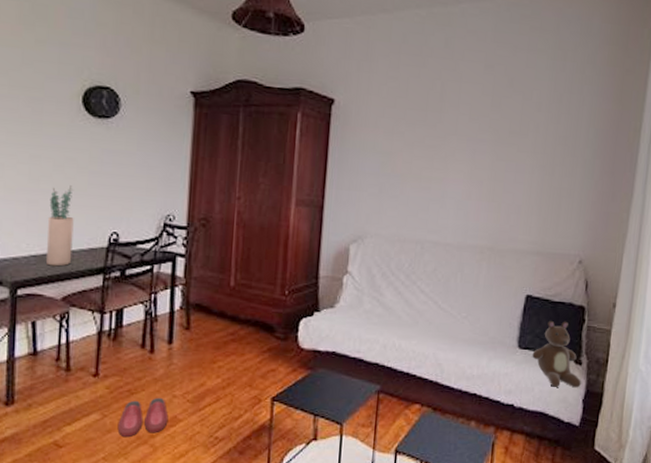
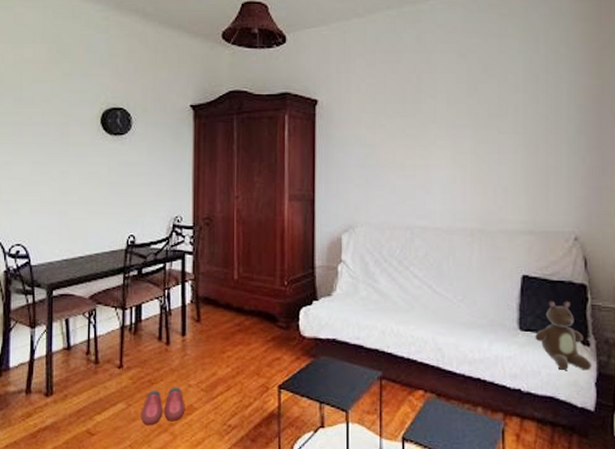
vase: present [45,185,74,267] -> none [75,196,97,269]

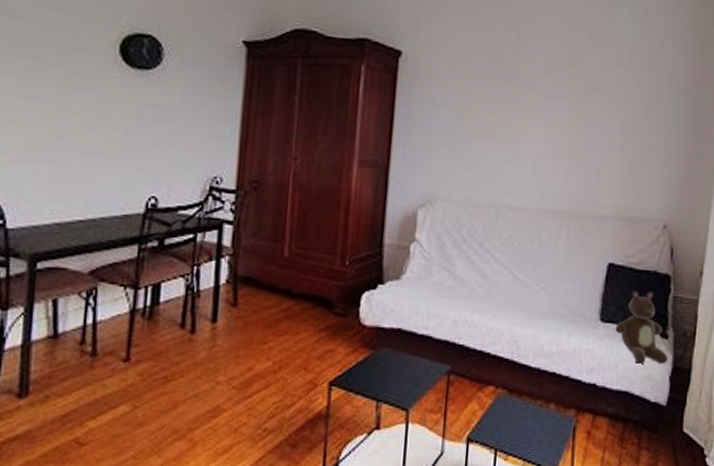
slippers: present [141,387,185,426] -> none [150,384,211,432]

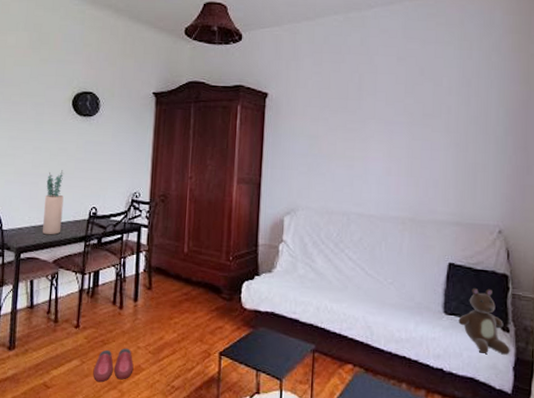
vase: none [71,144,106,236] -> present [42,170,64,235]
slippers: none [150,384,211,432] -> present [93,348,134,383]

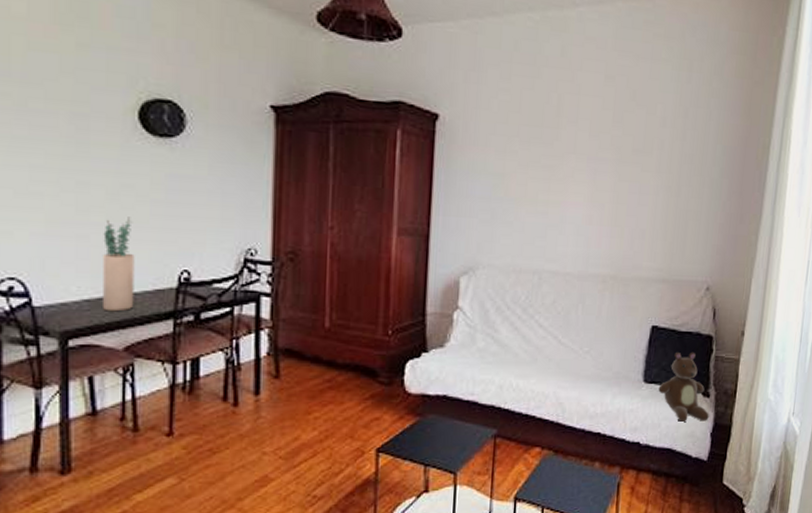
slippers: present [93,348,134,383] -> none [198,455,258,503]

